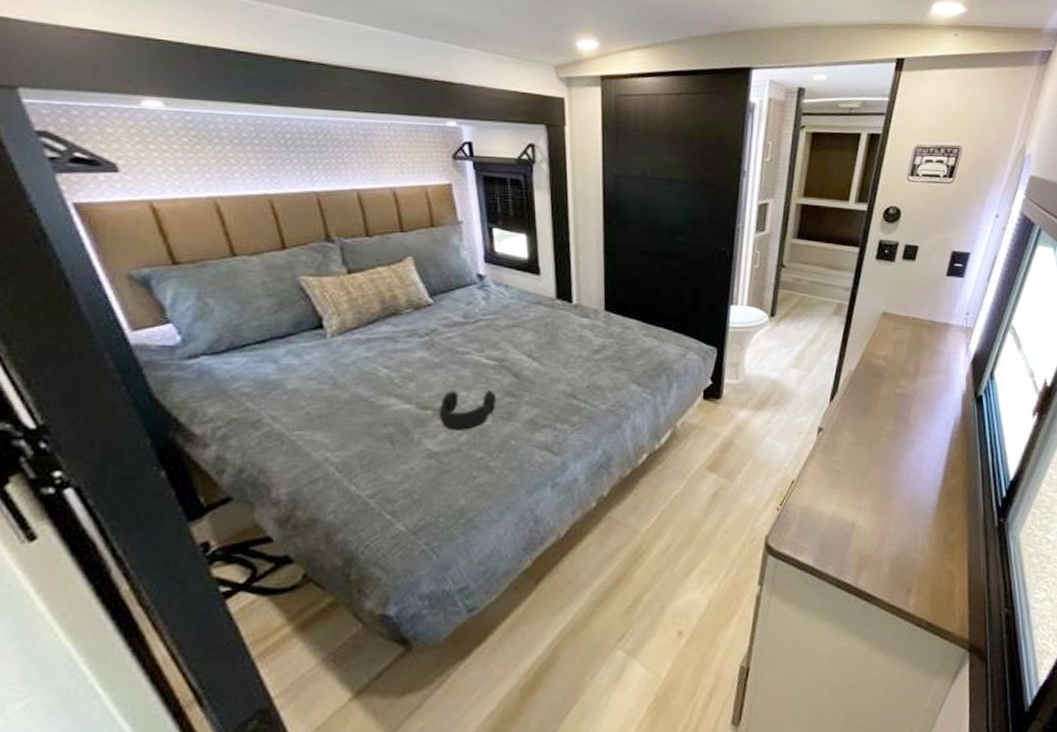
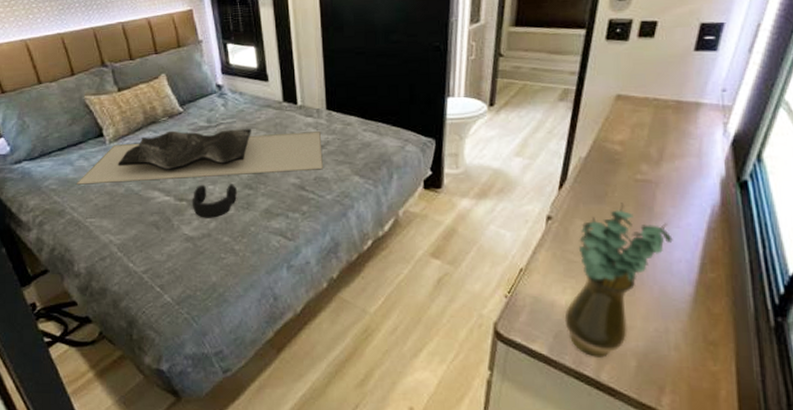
throw blanket: none [281,325,598,388] -> present [76,129,323,185]
vase: none [830,415,923,565] -> present [564,203,673,358]

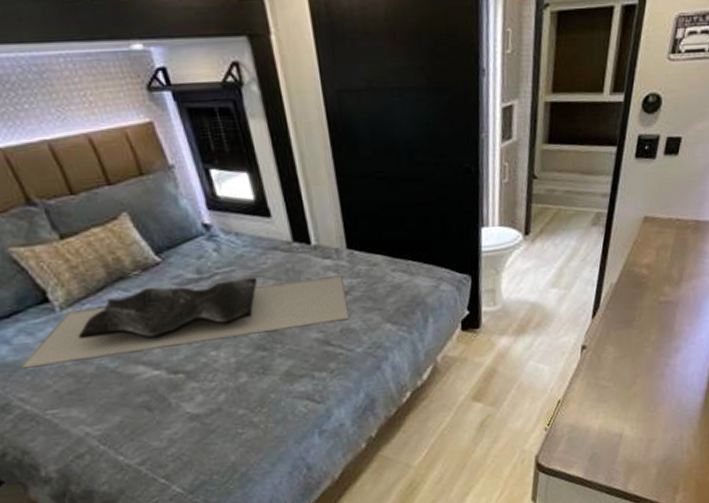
headphones: present [192,184,238,218] -> none [190,346,249,391]
vase: present [564,203,673,358] -> none [598,325,688,472]

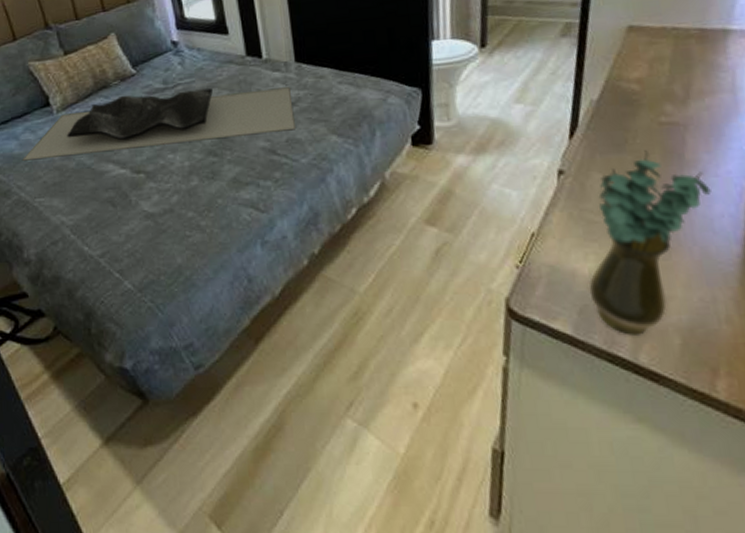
vase: none [598,325,688,472] -> present [589,150,711,335]

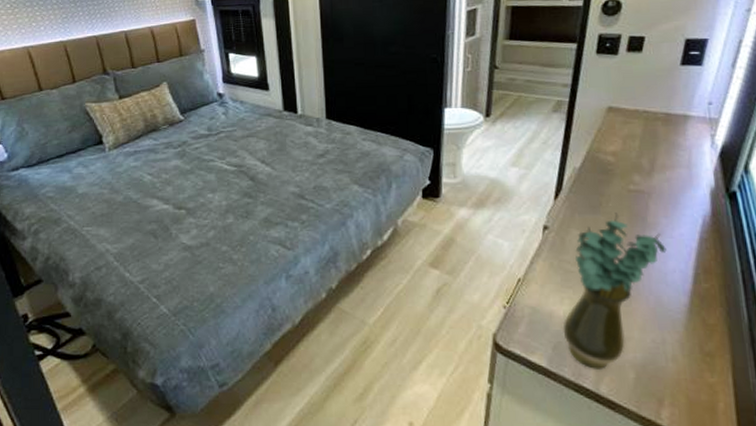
throw blanket: present [23,87,295,161] -> none [74,137,323,192]

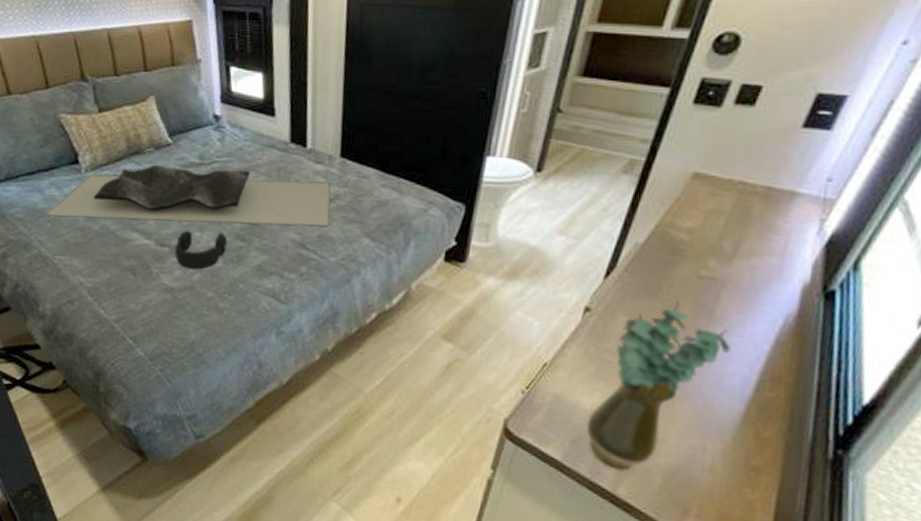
throw blanket: none [74,137,323,192] -> present [46,164,331,227]
headphones: none [190,192,237,227] -> present [174,230,228,270]

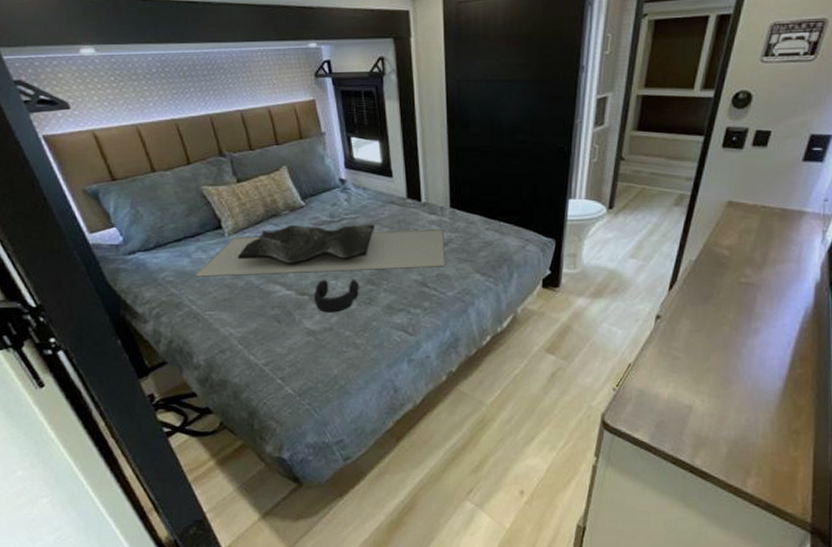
vase: present [586,301,731,470] -> none [666,304,769,445]

